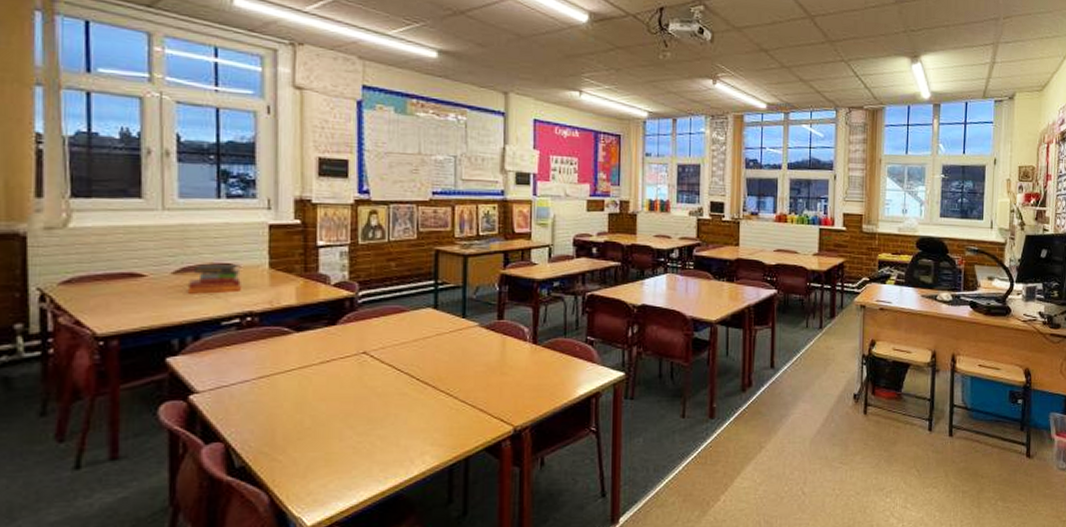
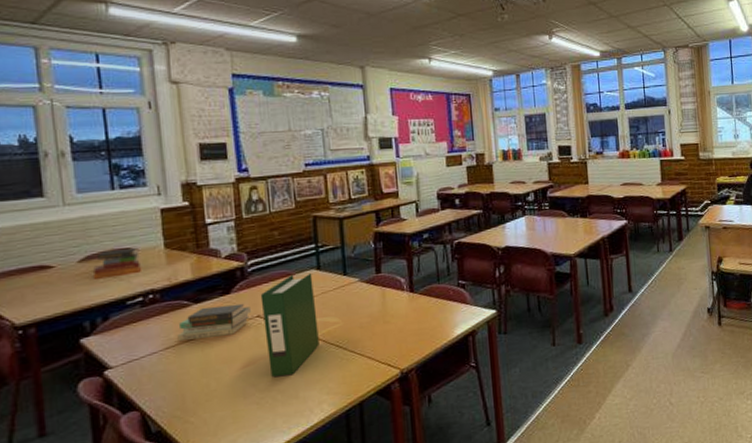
books: none [273,337,358,370] -> present [177,303,252,341]
binder: none [369,312,429,421] -> present [260,273,319,378]

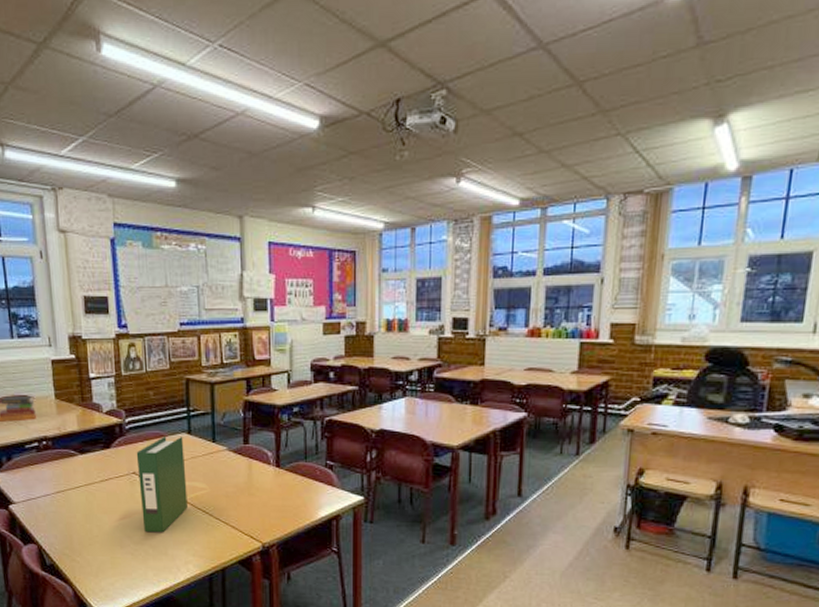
books: present [177,303,252,341] -> none [66,458,129,487]

